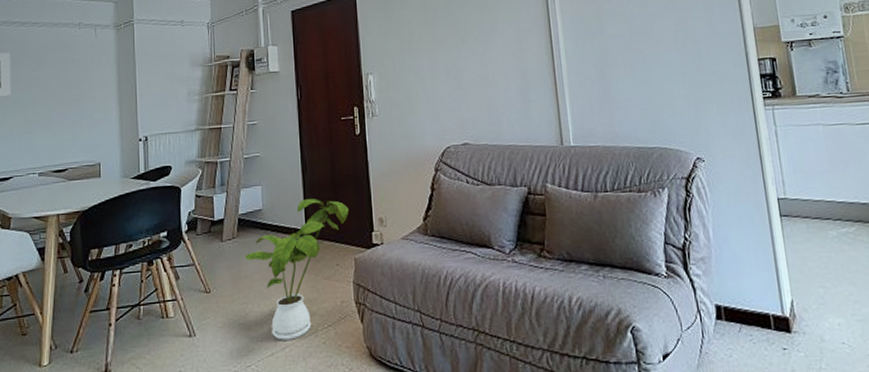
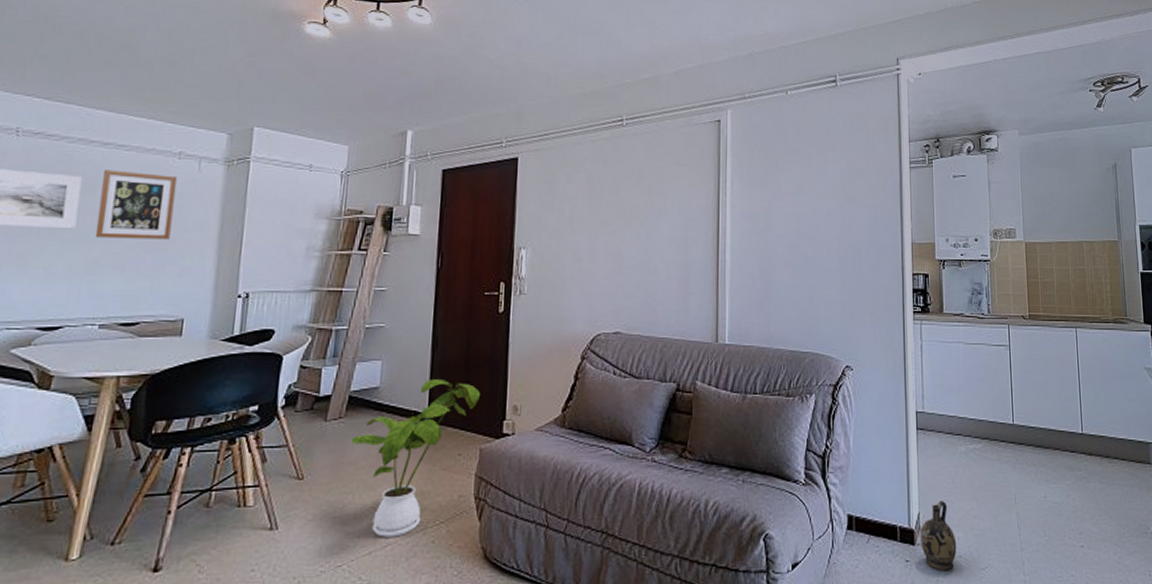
wall art: none [26,43,81,102] -> present [95,170,178,240]
ceramic jug: none [795,287,839,358] -> present [920,501,957,571]

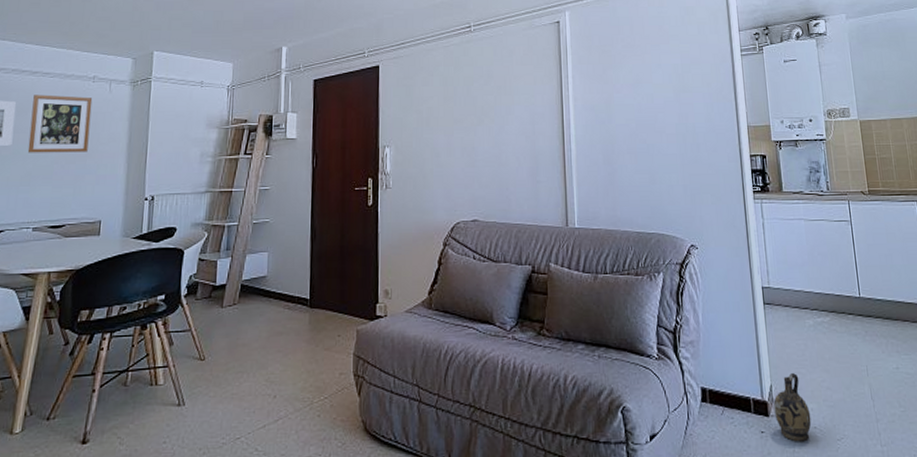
house plant: present [351,379,480,537] -> none [244,268,355,412]

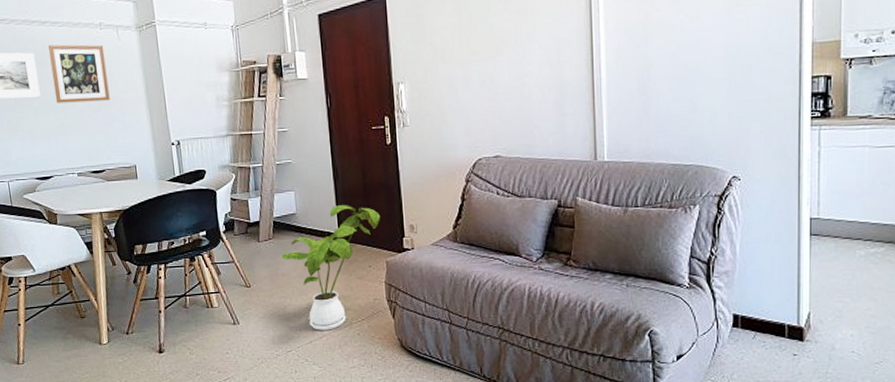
house plant: none [244,268,355,412] -> present [281,205,380,331]
ceramic jug: present [773,373,812,442] -> none [810,302,850,364]

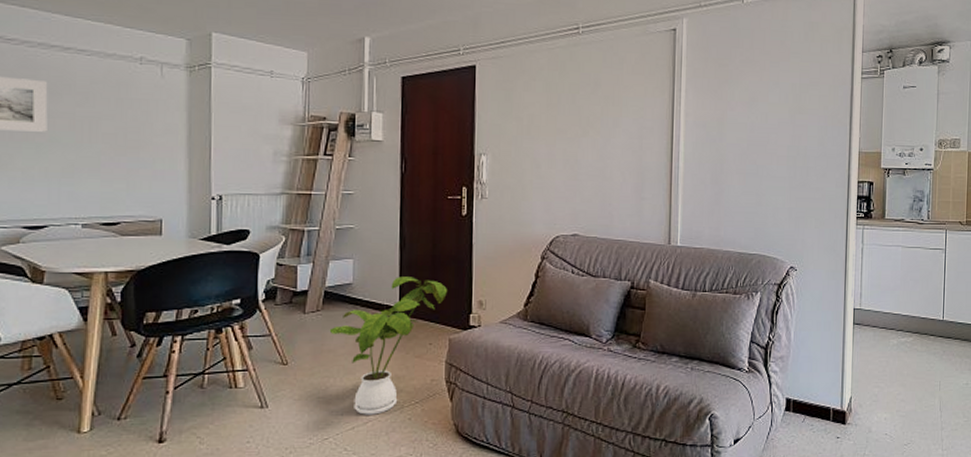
wall art: present [48,44,110,104] -> none [67,75,141,144]

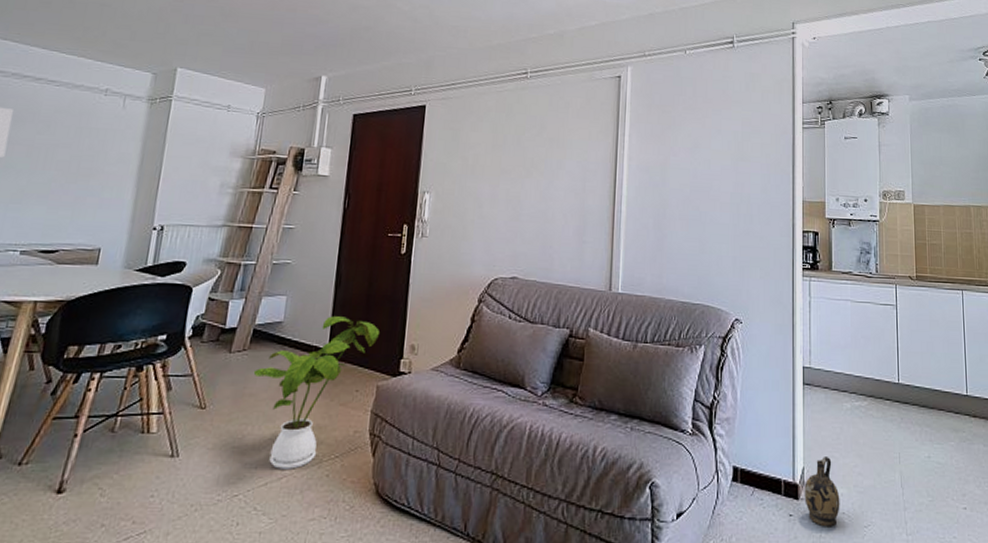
ceramic jug: none [851,387,884,446] -> present [804,457,840,527]

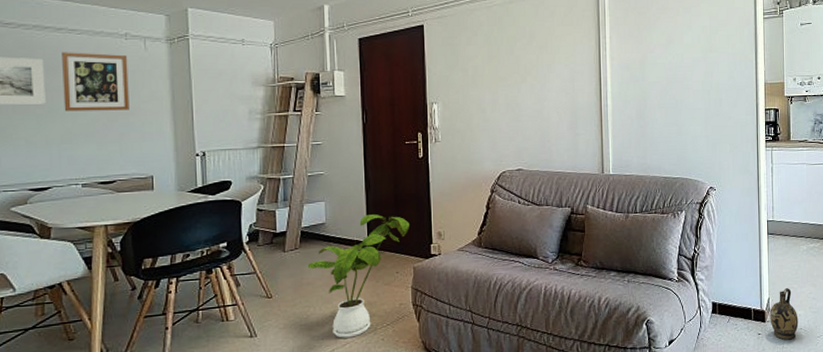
wall art: none [22,103,103,172] -> present [62,52,129,112]

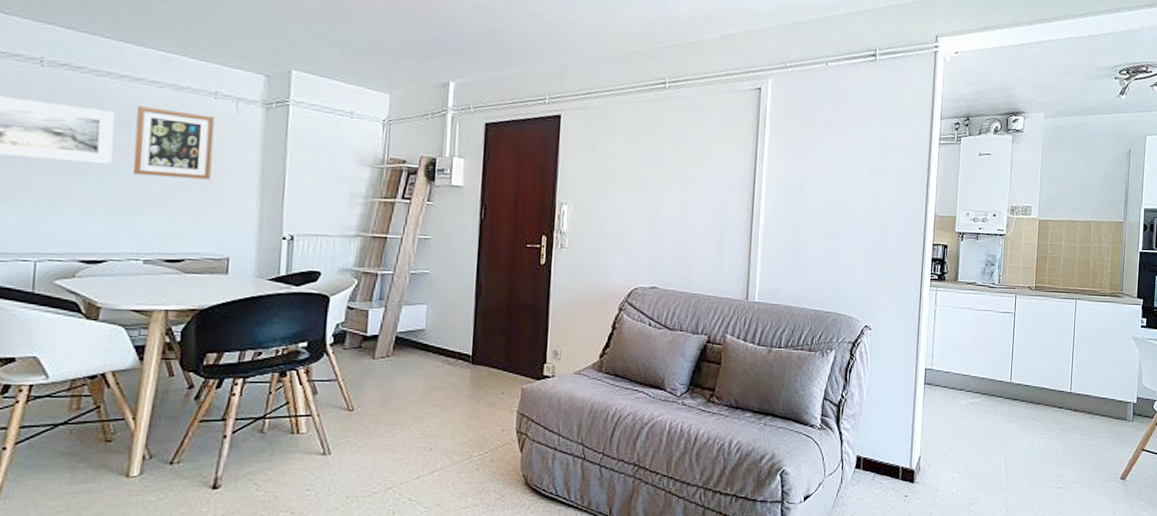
house plant: present [307,214,409,338] -> none [398,324,522,464]
ceramic jug: present [770,288,798,340] -> none [919,446,951,505]

